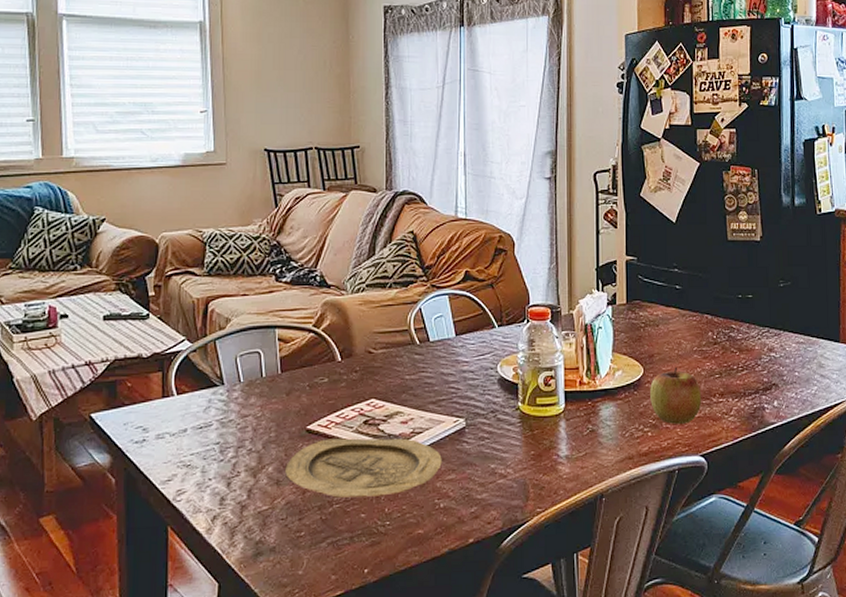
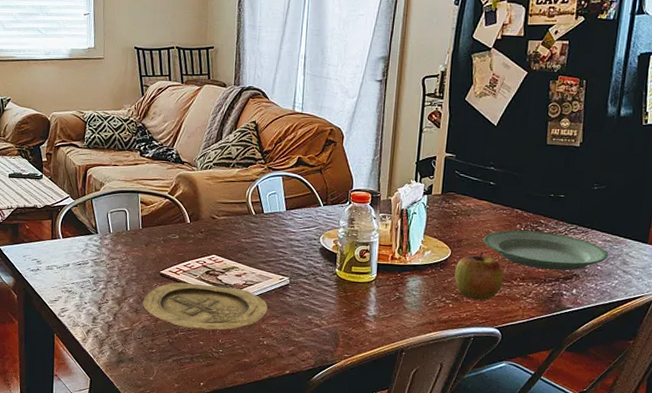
plate: none [675,338,804,381] -> present [483,230,609,271]

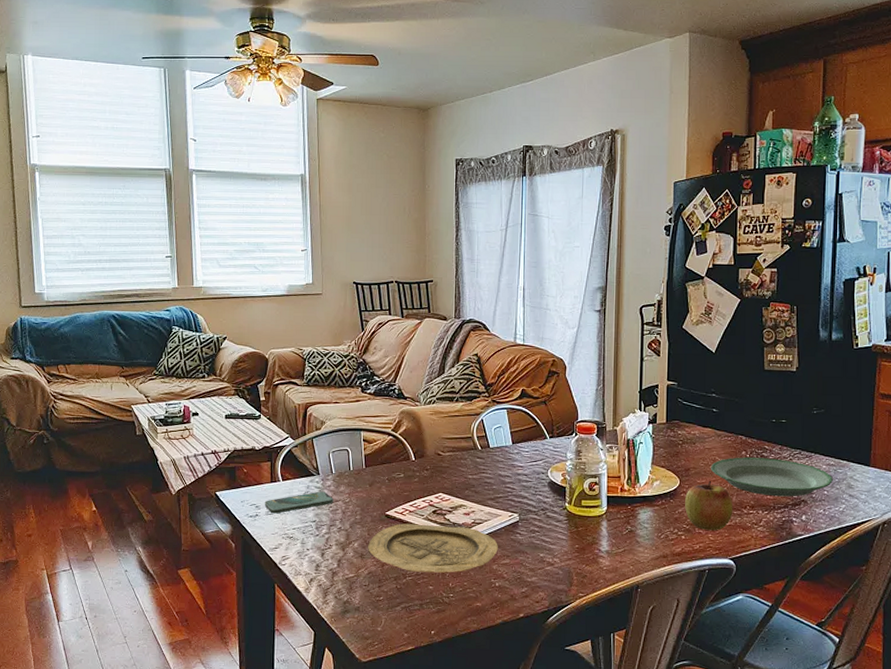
smartphone: none [45,249,111,269] -> present [264,491,333,514]

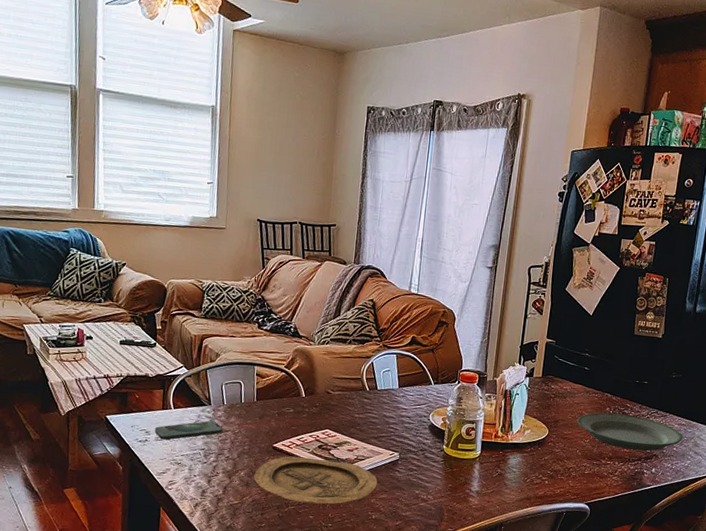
apple: present [685,480,733,530] -> none [550,432,594,478]

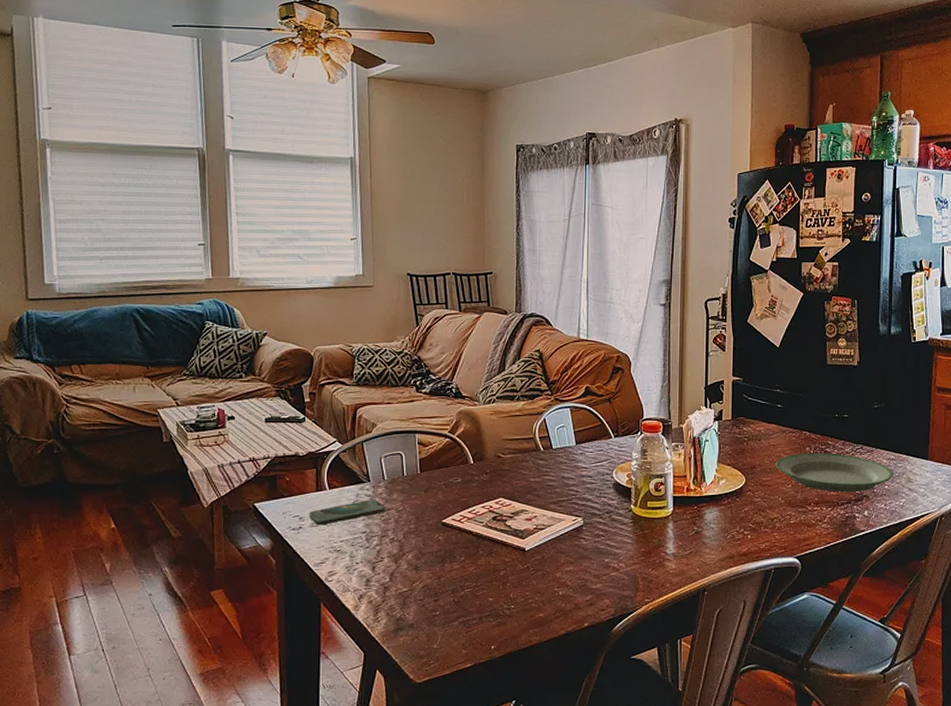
plate: present [254,456,378,504] -> none [423,531,561,583]

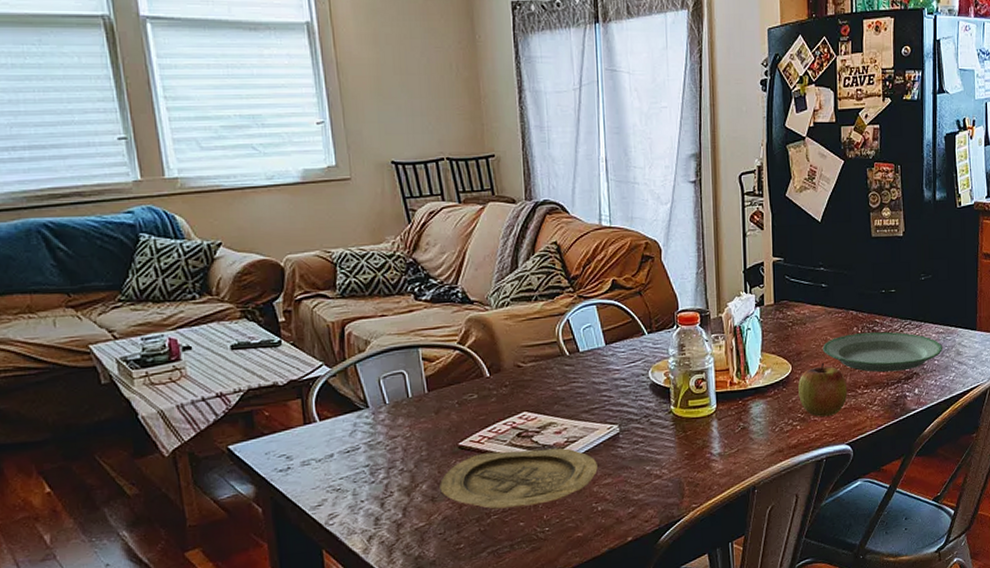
smartphone: present [309,499,385,526] -> none [297,427,390,464]
plate: none [423,531,561,583] -> present [440,448,598,509]
apple: none [751,477,798,529] -> present [798,362,848,417]

